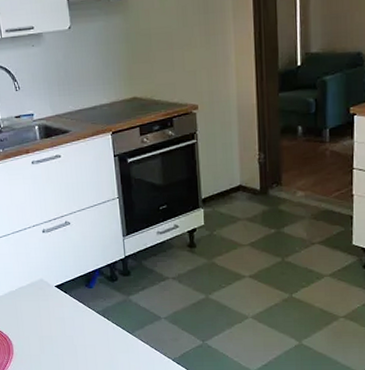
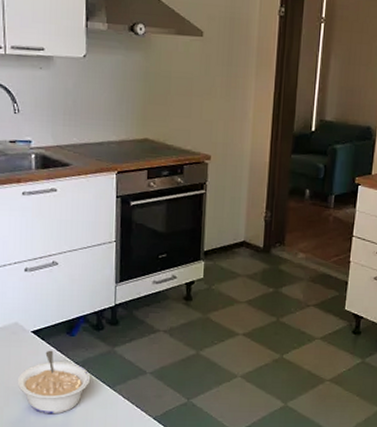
legume: none [48,302,112,359] -> present [17,350,91,415]

